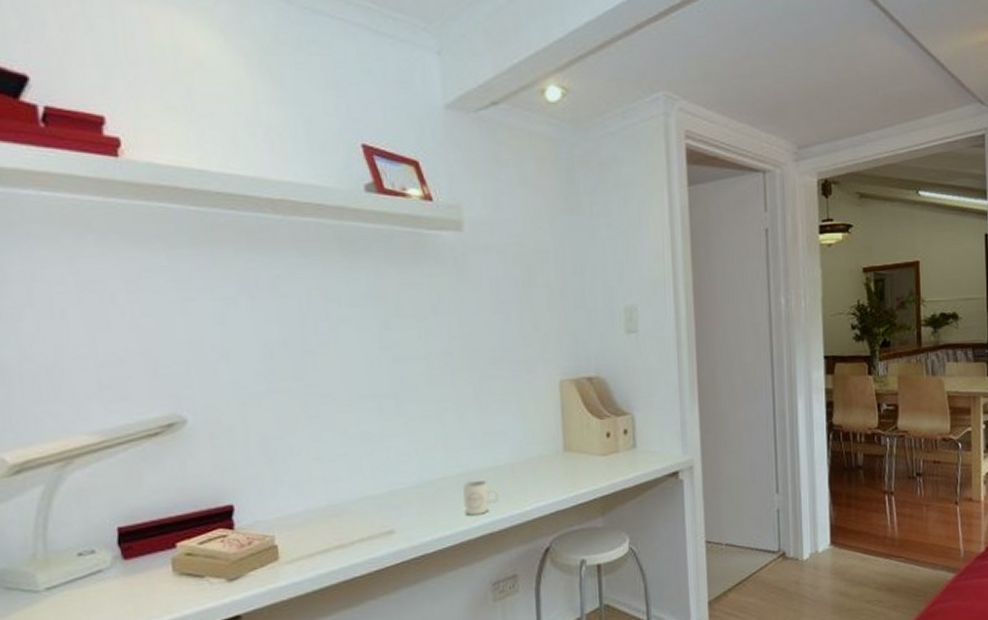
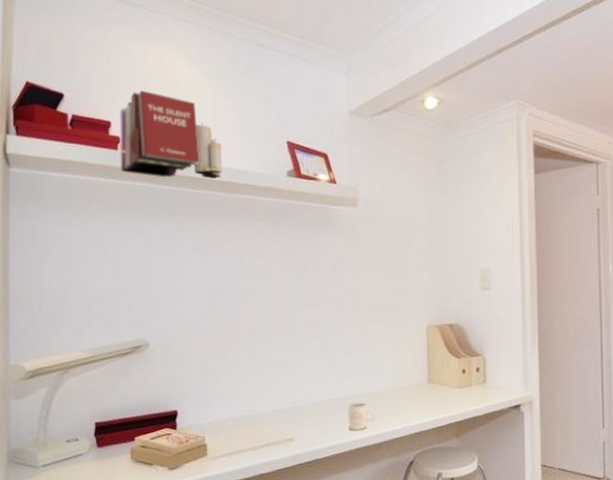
books: none [116,72,242,195] -> present [120,90,201,178]
candle: none [231,117,274,196] -> present [194,122,222,179]

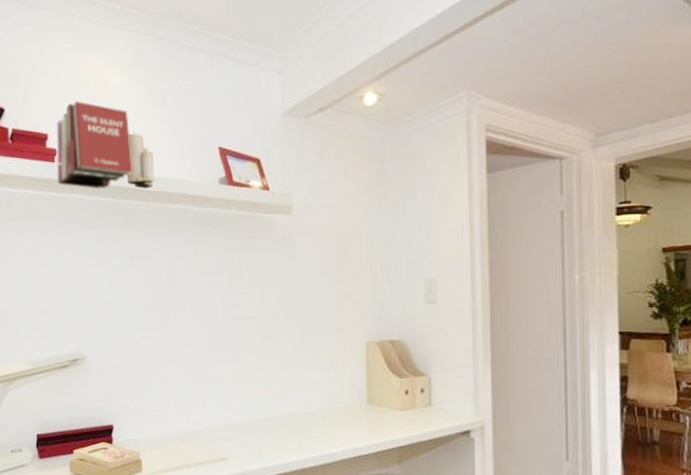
mug: present [348,402,376,431] -> none [283,422,312,453]

